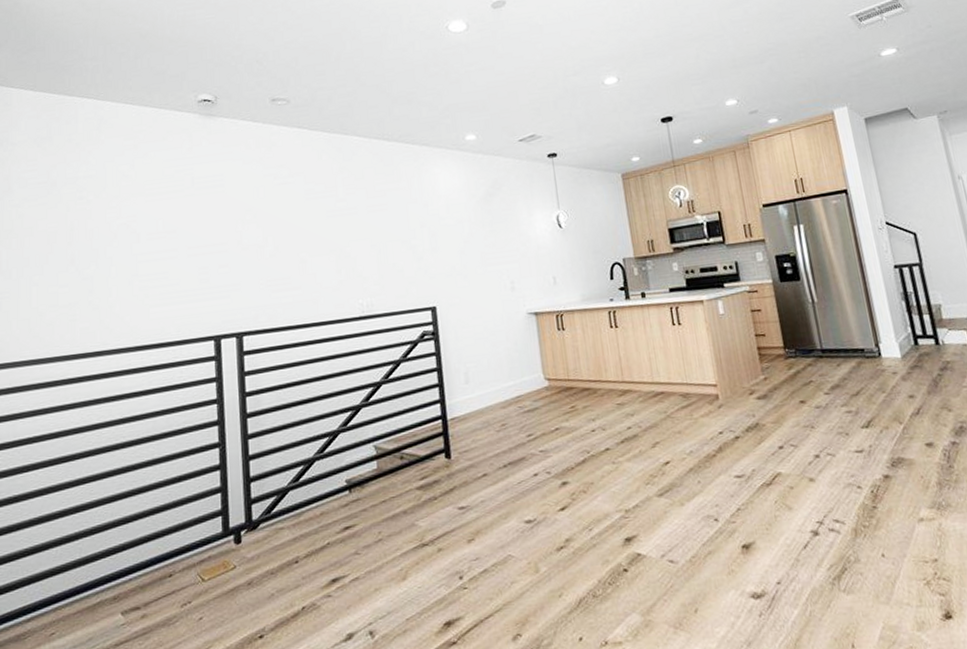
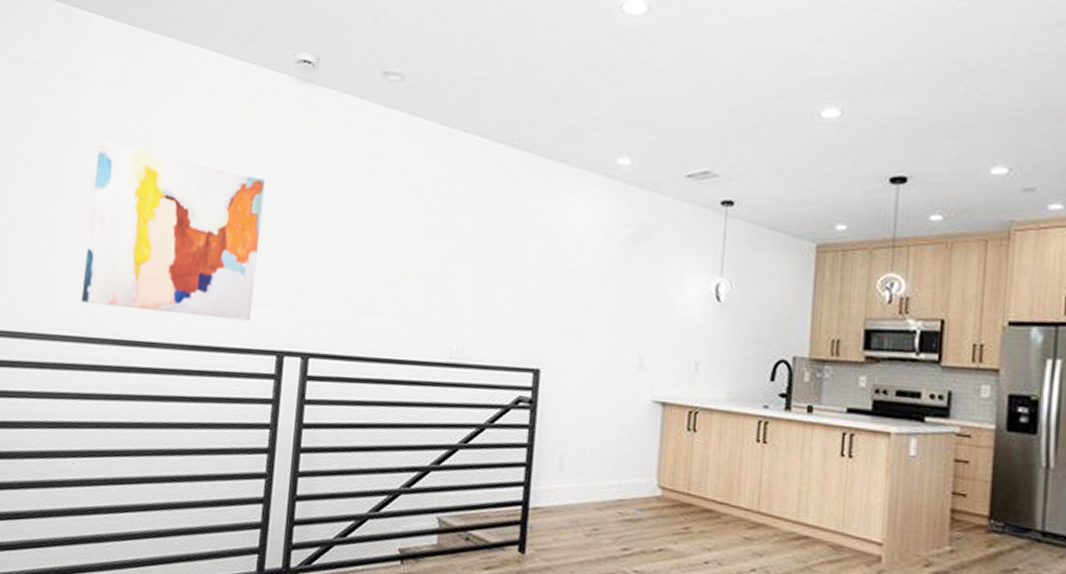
wall art: none [28,189,187,330] -> present [81,140,265,321]

